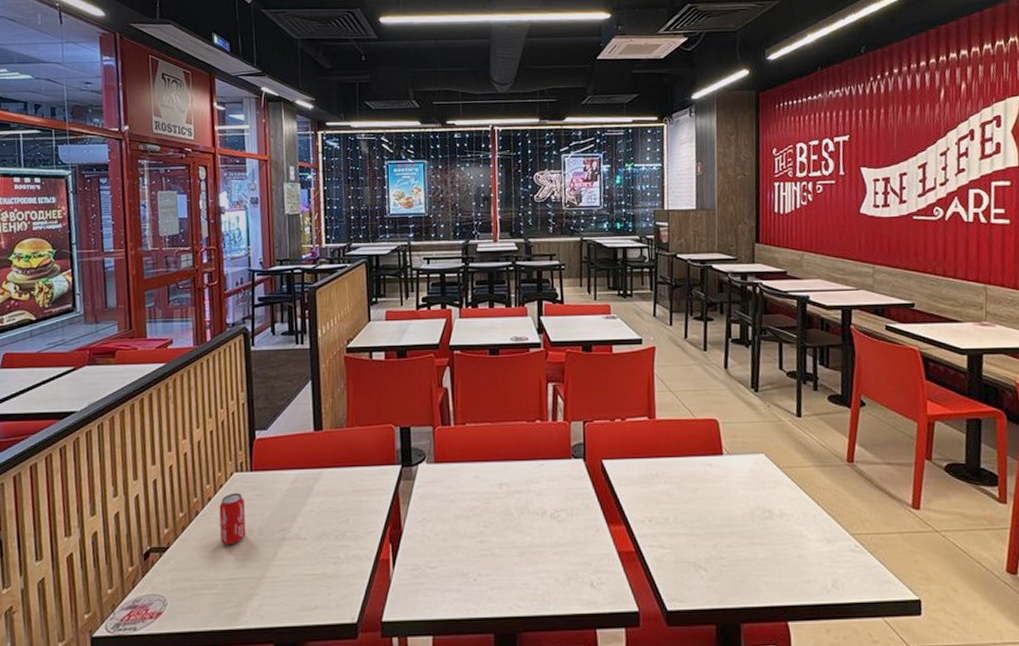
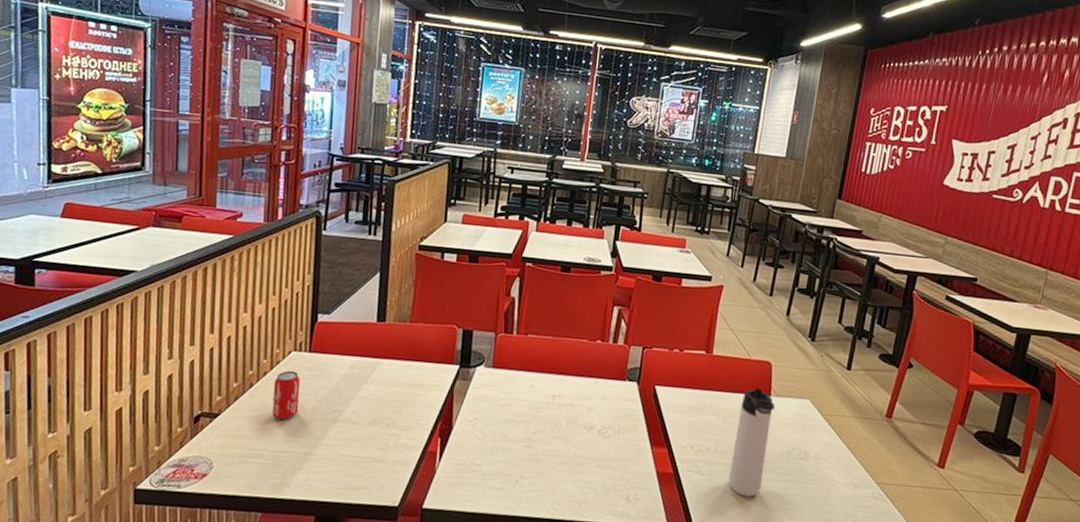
thermos bottle: none [693,448,730,567] -> present [729,387,775,497]

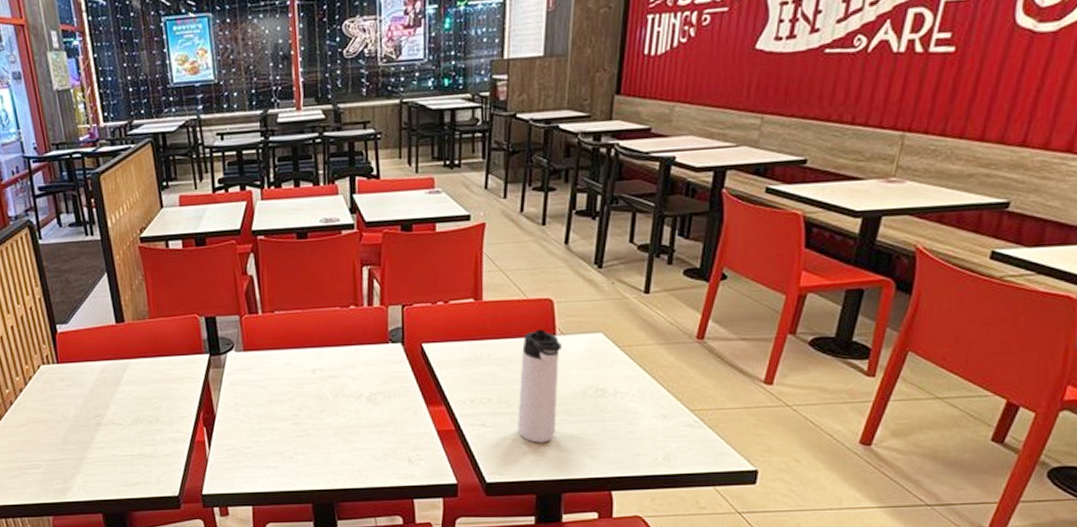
soda can: present [272,370,300,419] -> none [31,383,62,430]

